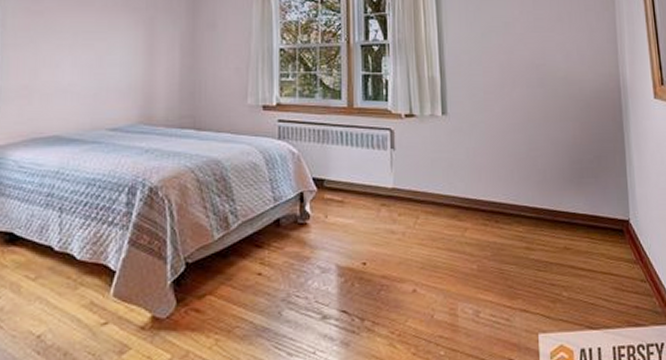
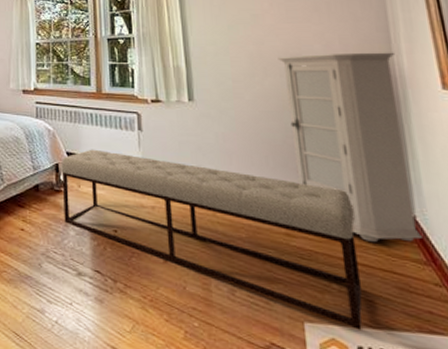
bench: none [306,172,587,333] -> present [61,149,363,330]
cabinet: none [525,63,634,247] -> present [278,52,422,242]

